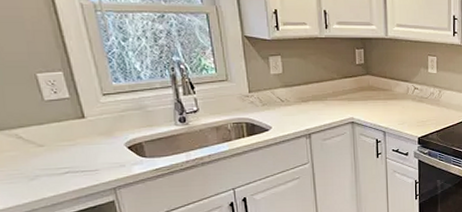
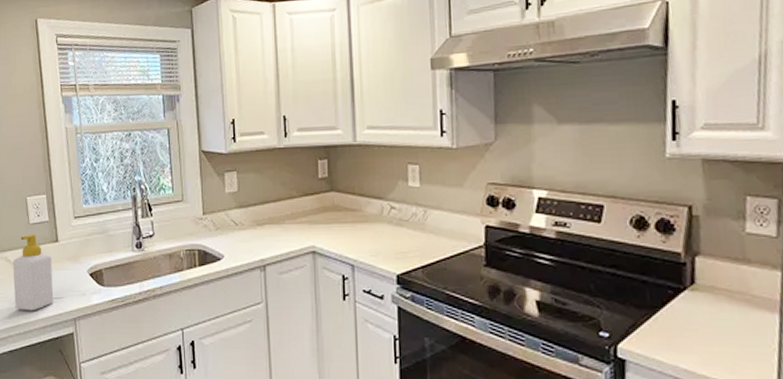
soap bottle: none [27,110,86,185] -> present [13,234,54,311]

